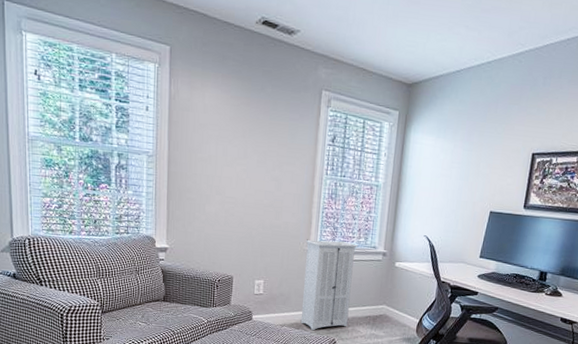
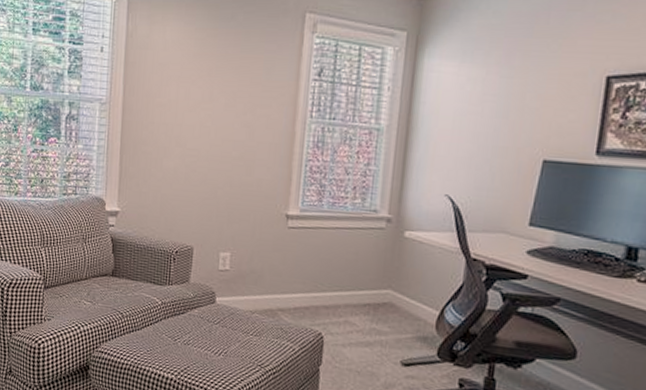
storage cabinet: present [300,239,359,331] -> none [276,200,353,321]

